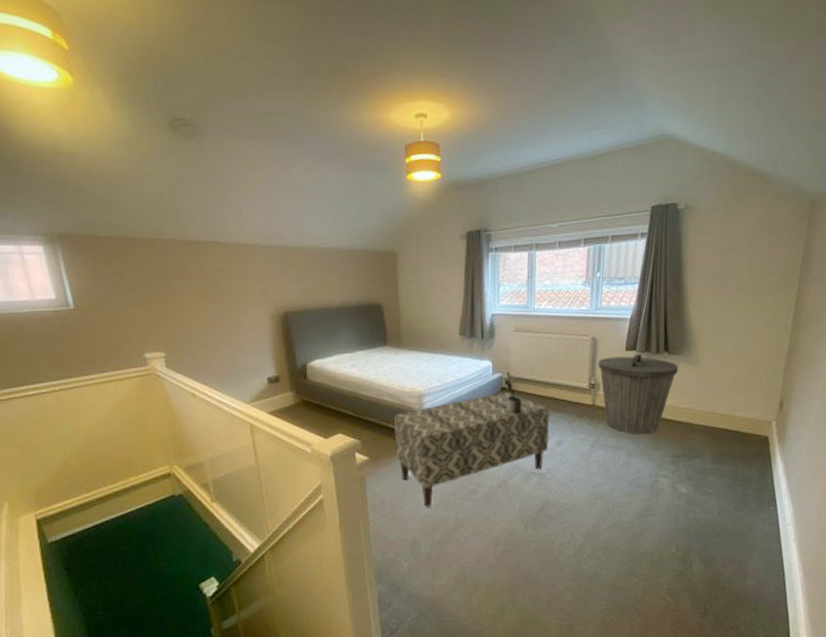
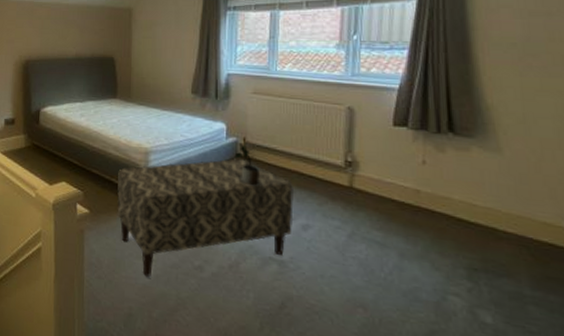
trash can: present [598,353,679,435] -> none [355,130,471,234]

